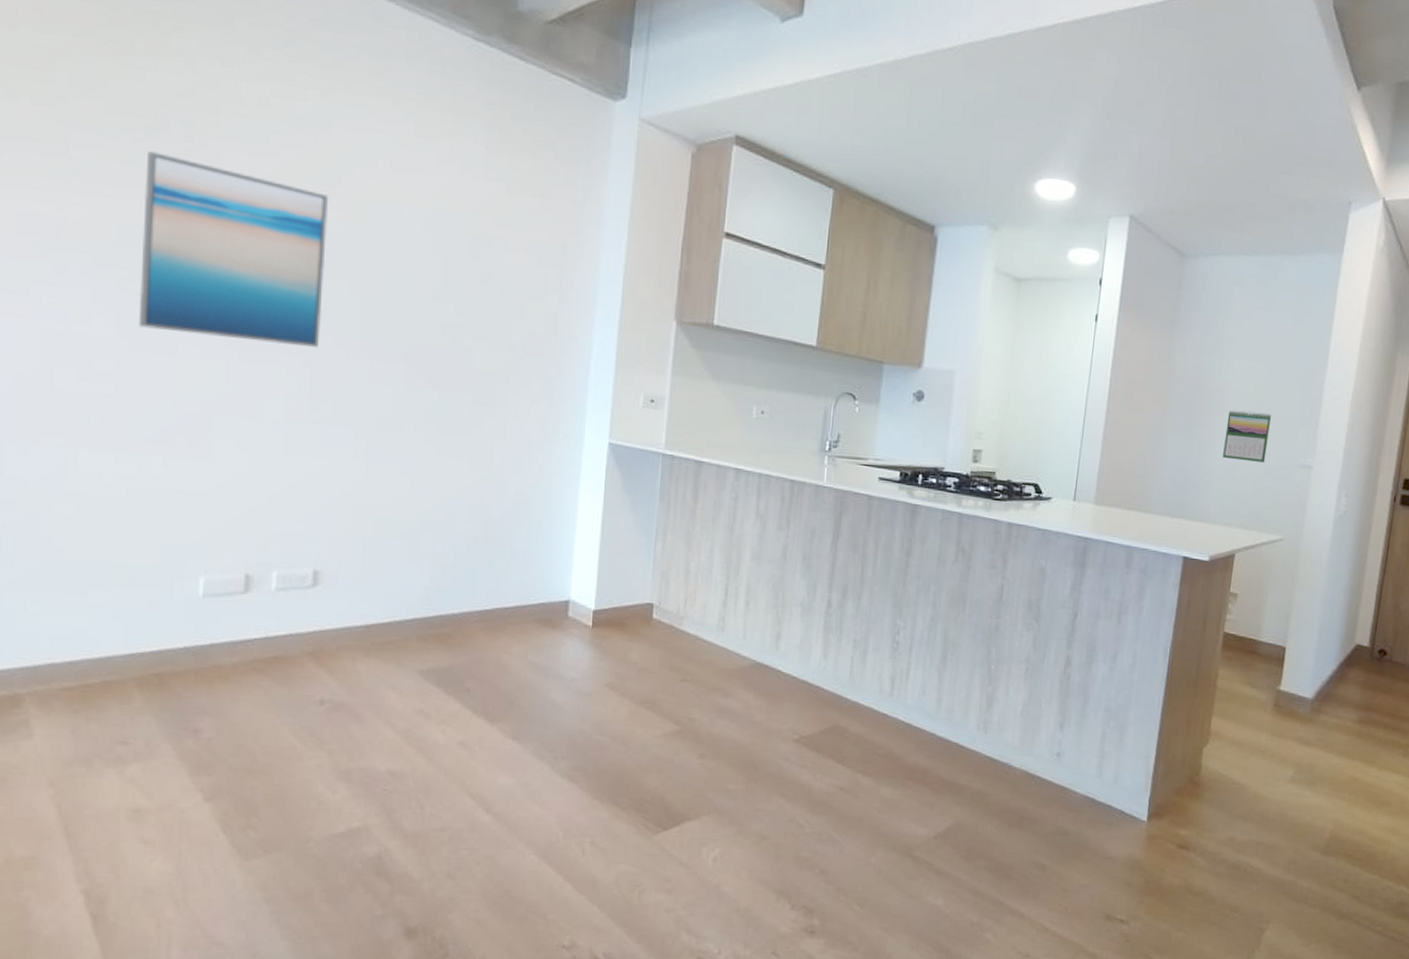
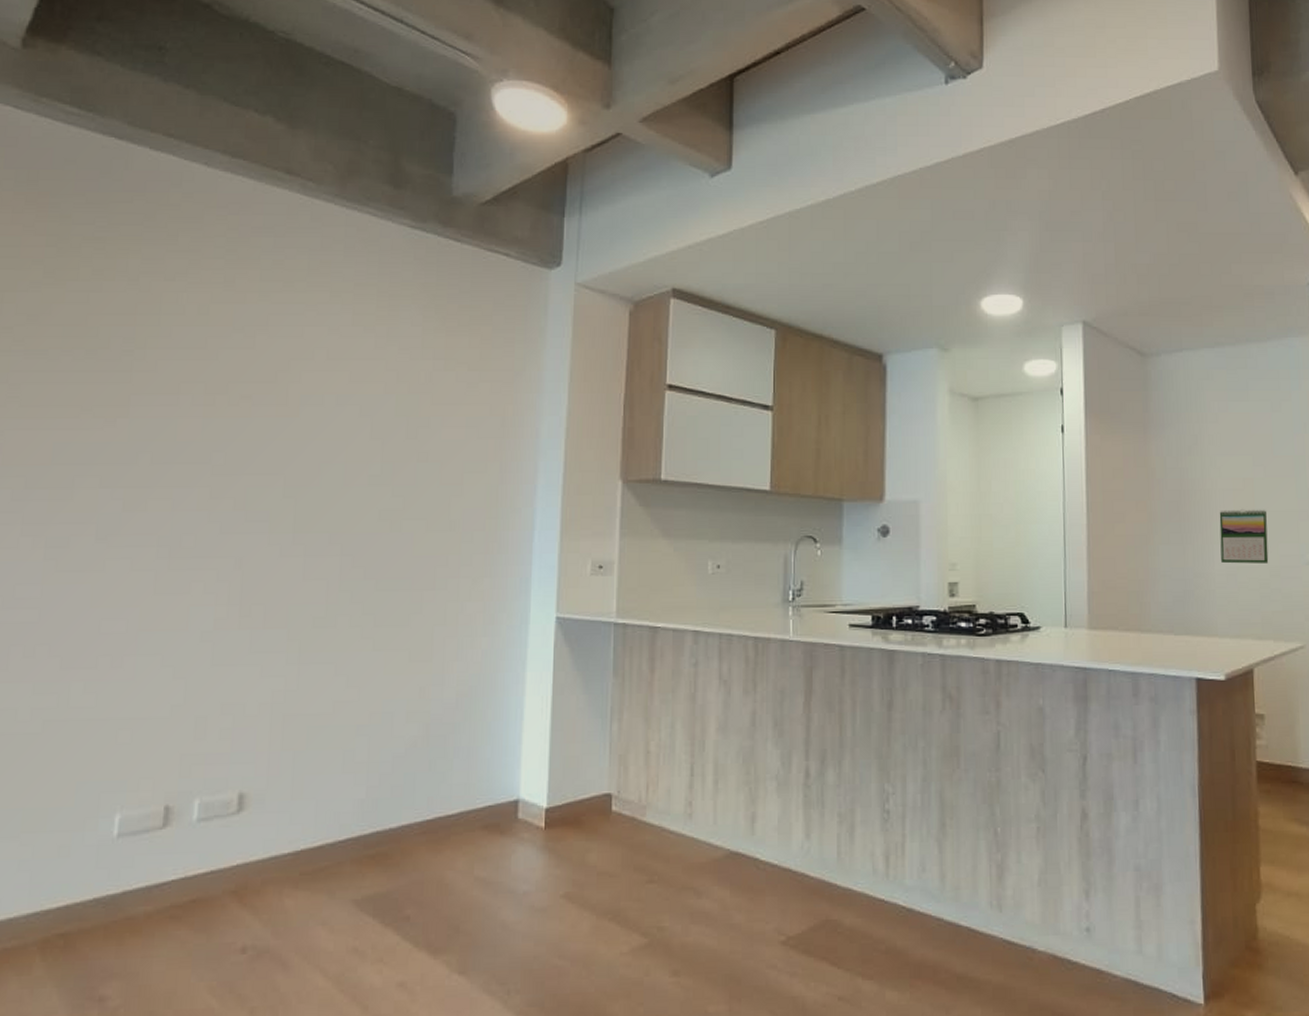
wall art: present [138,150,329,348] -> none [66,368,265,550]

